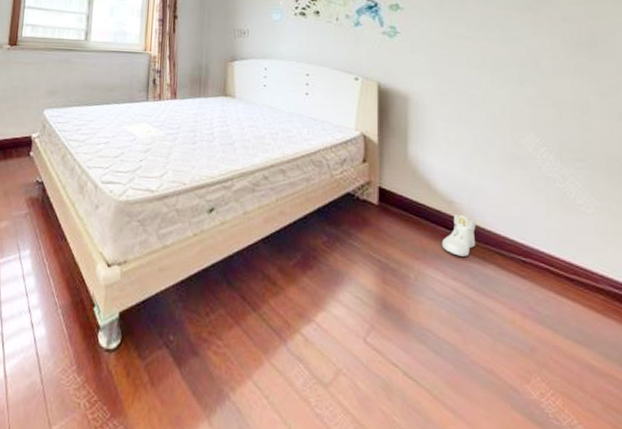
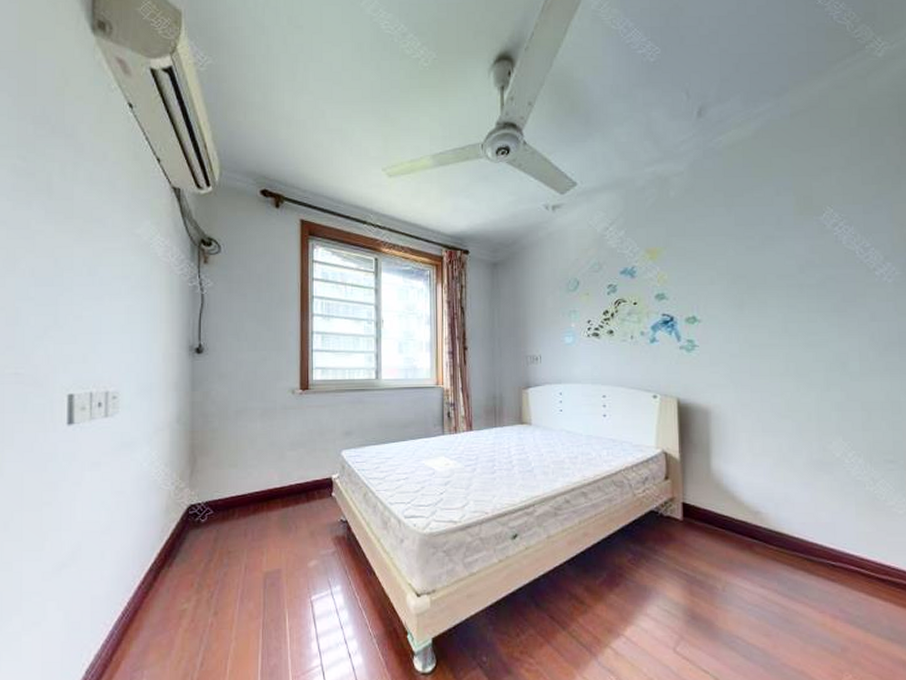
sneaker: present [442,214,476,257] -> none [748,524,784,564]

